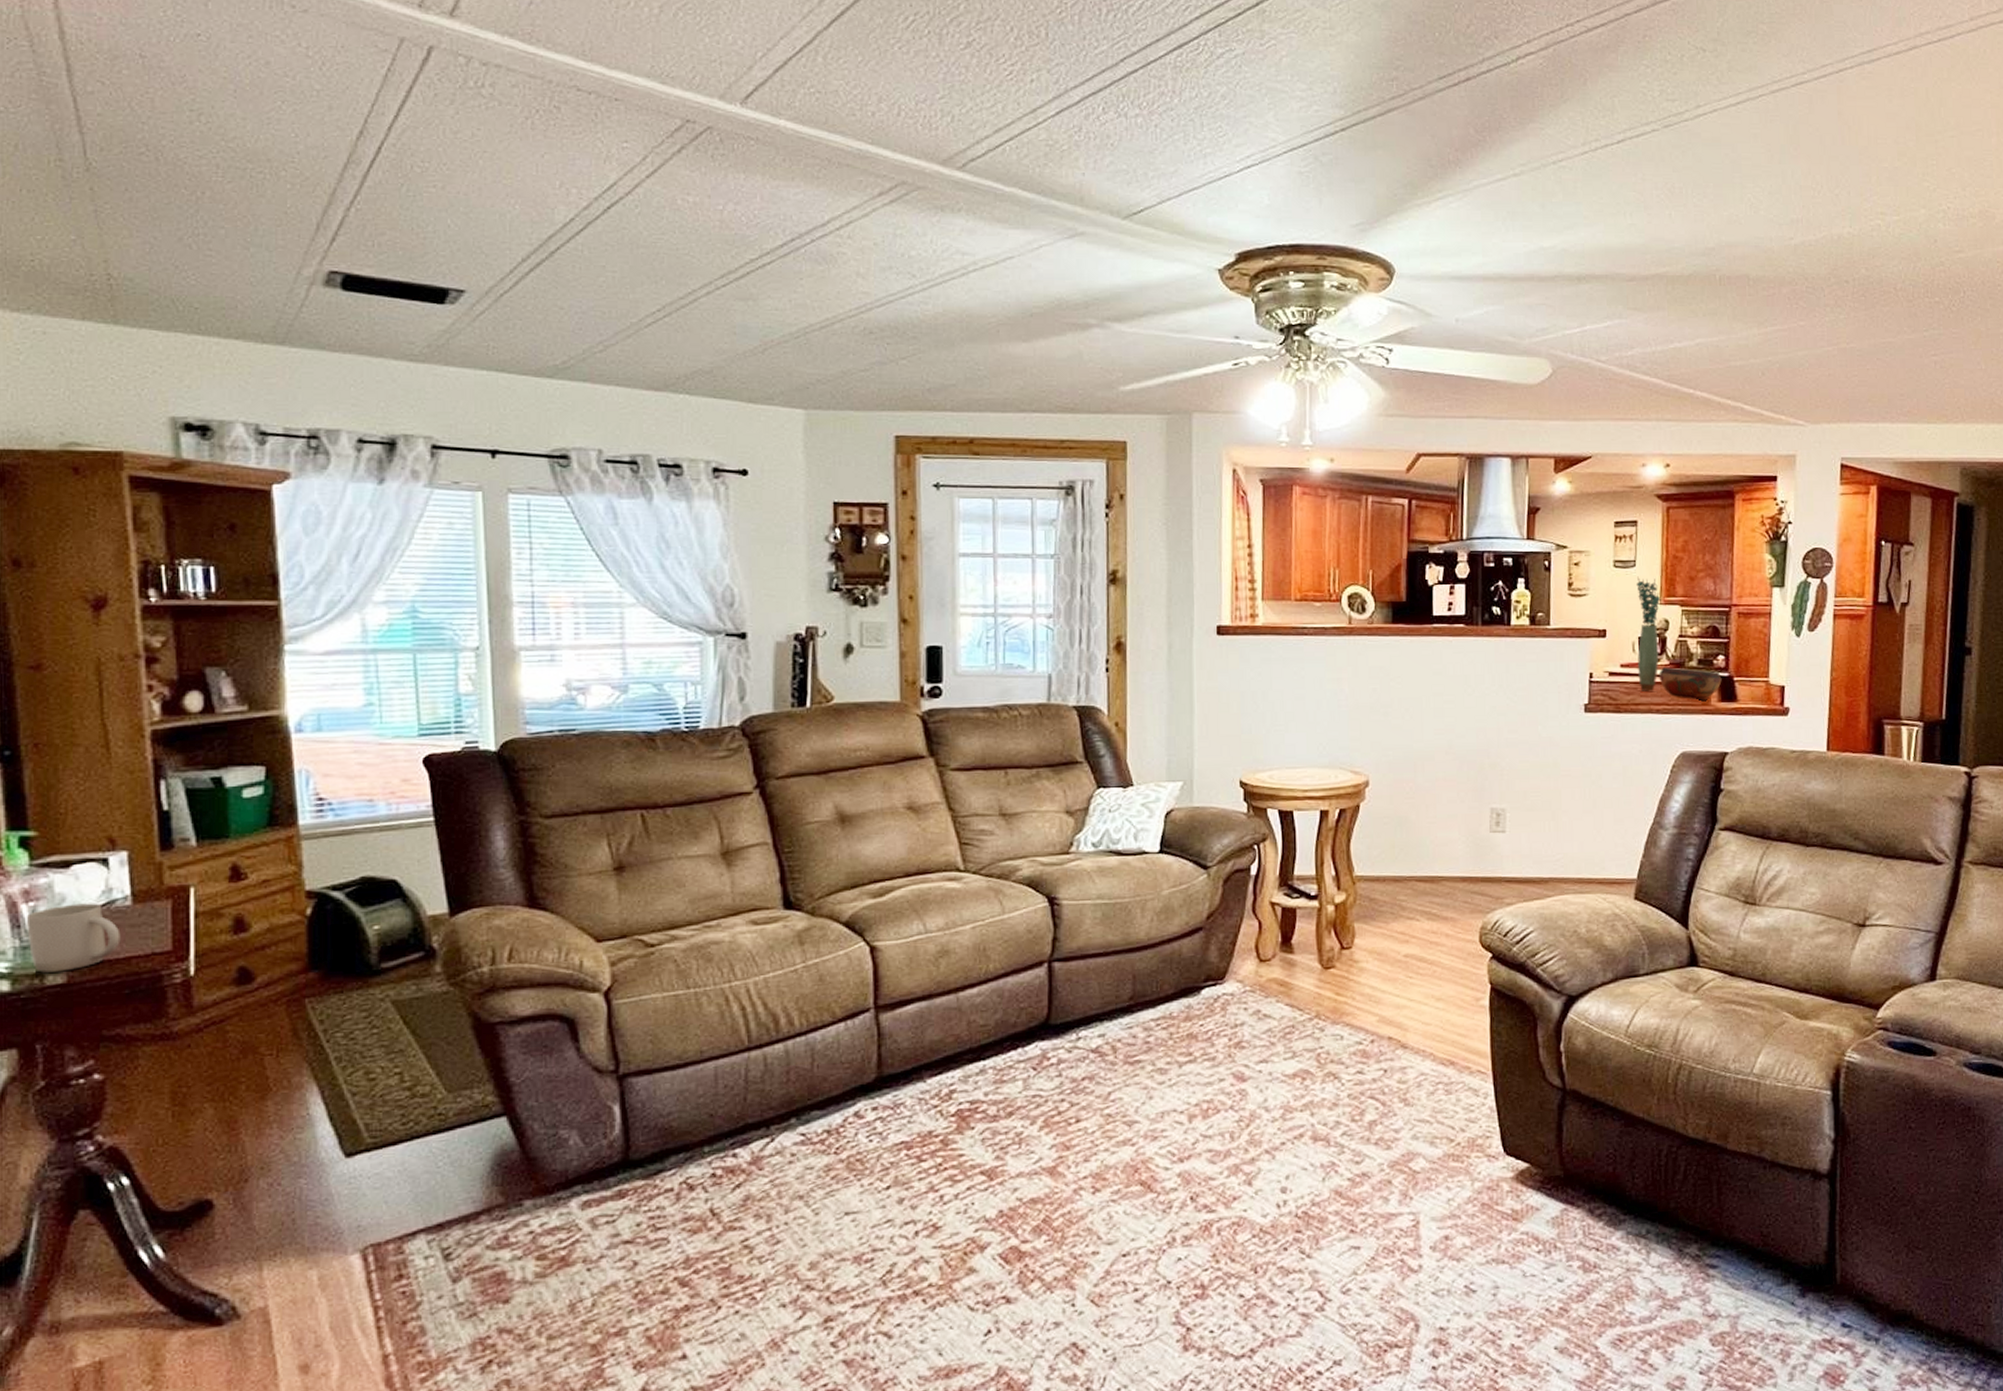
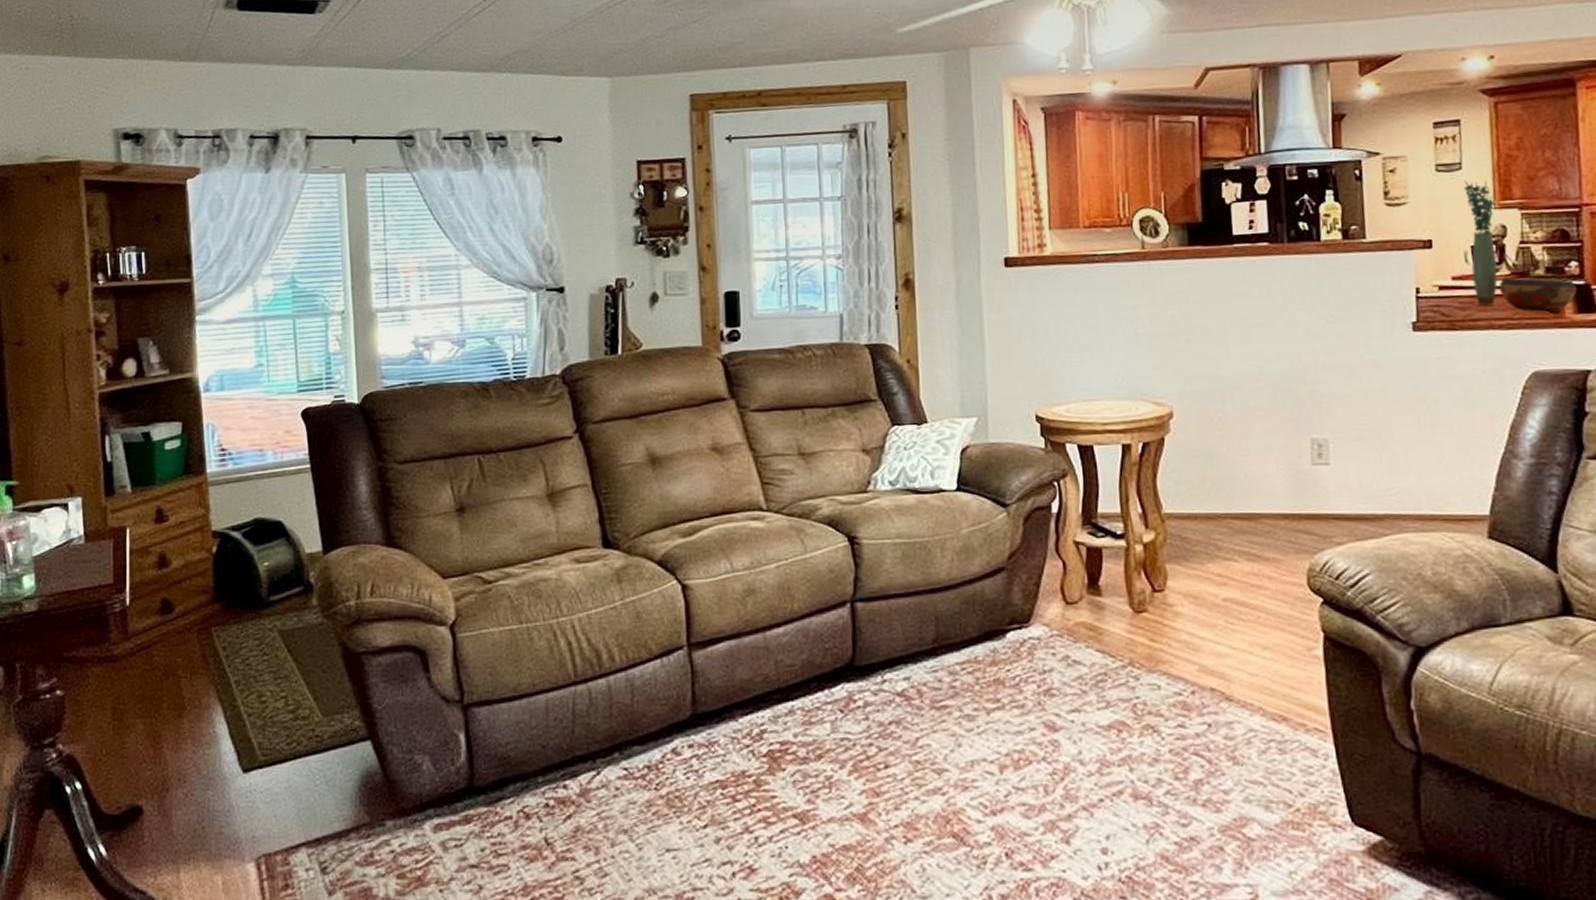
mug: present [26,903,121,973] -> none [10,542,76,601]

